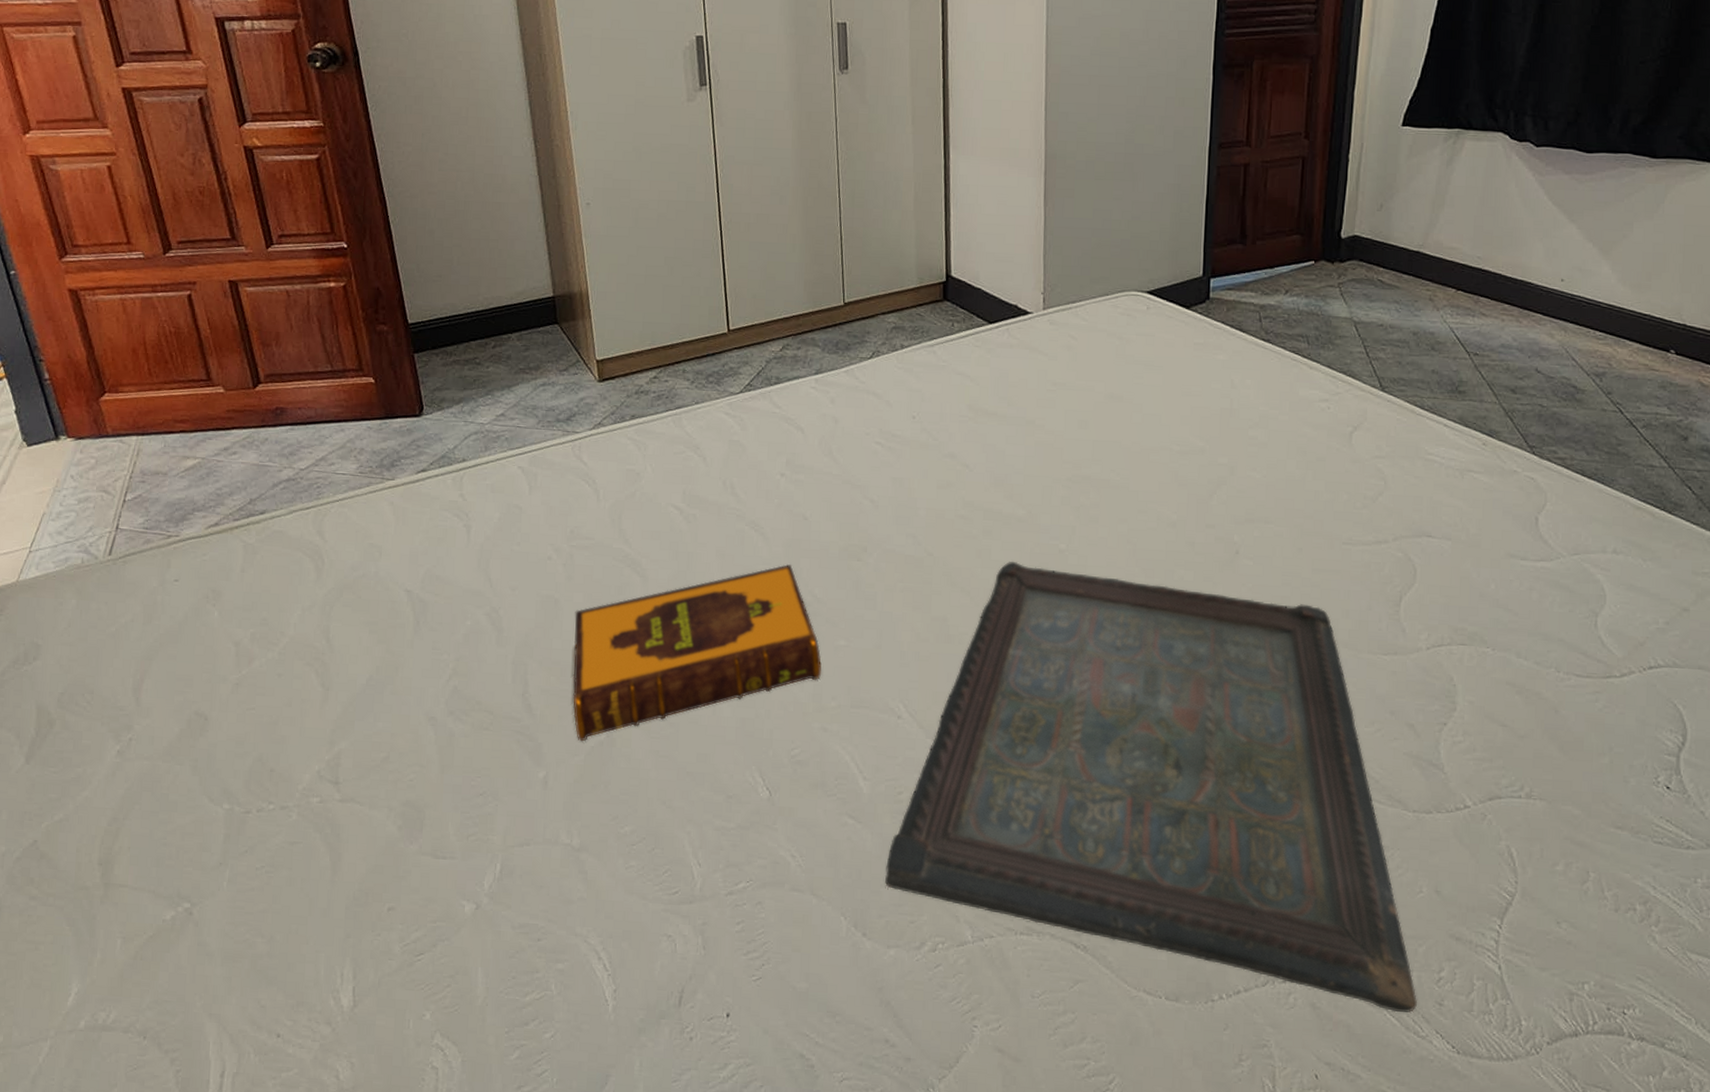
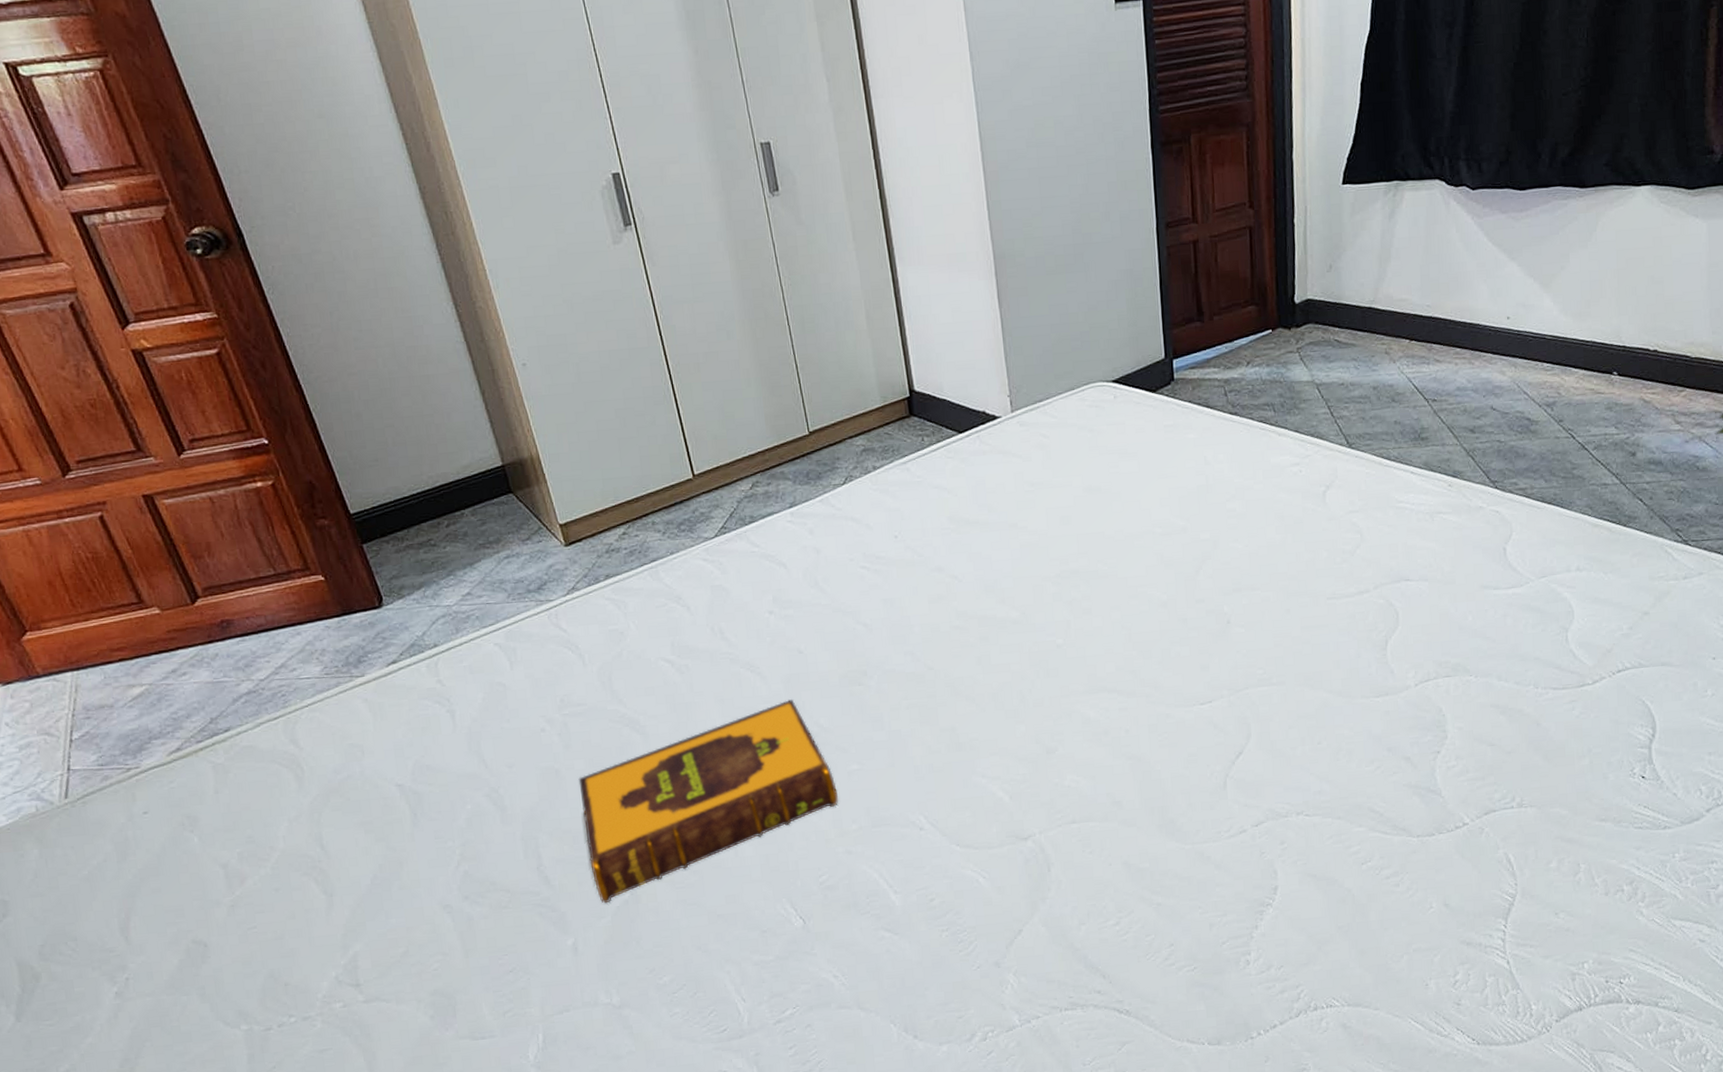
serving tray: present [885,561,1417,1013] -> none [927,661,1437,1019]

